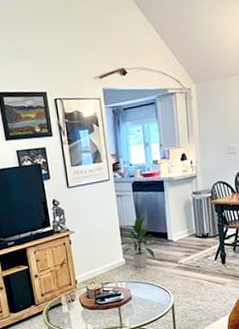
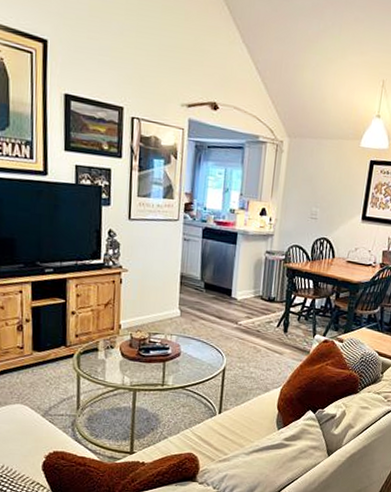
indoor plant: present [118,215,156,268] -> none [175,266,218,324]

